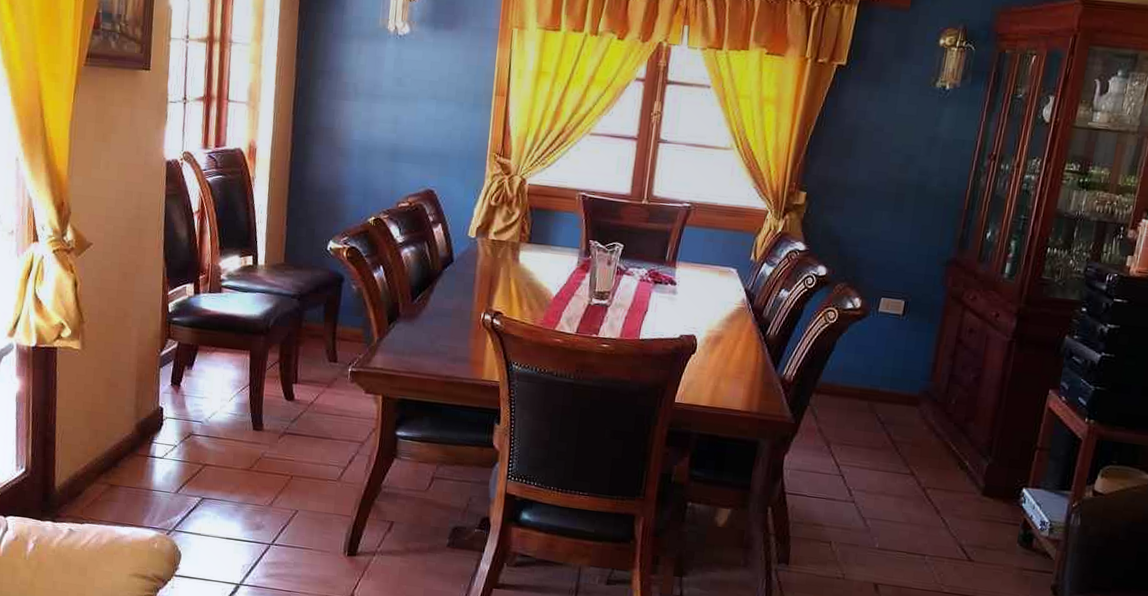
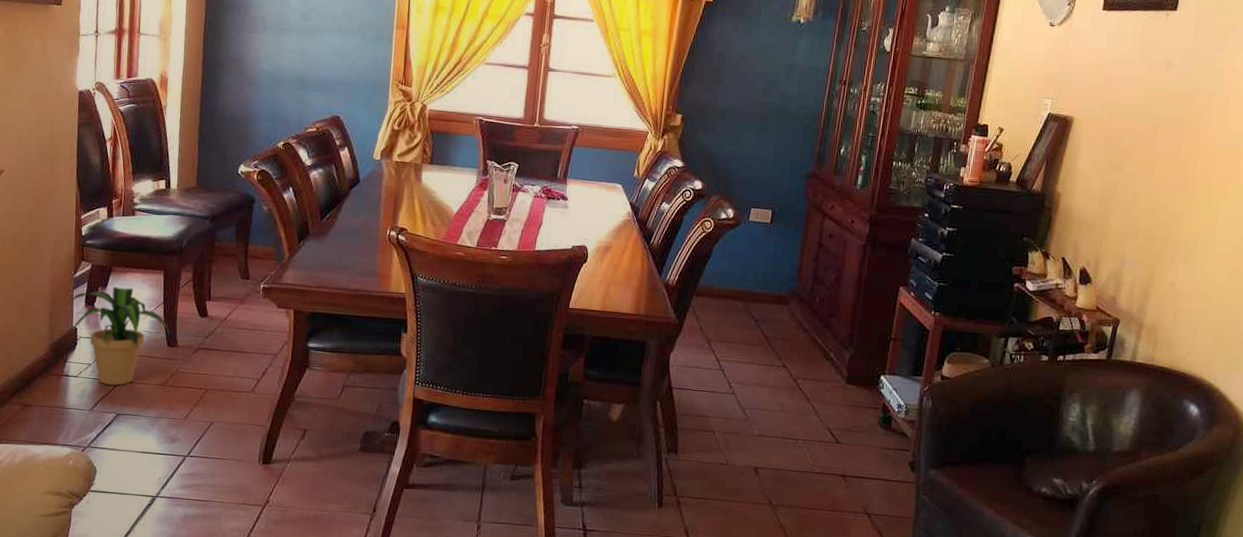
potted plant: none [155,366,256,469] -> present [69,287,170,385]

